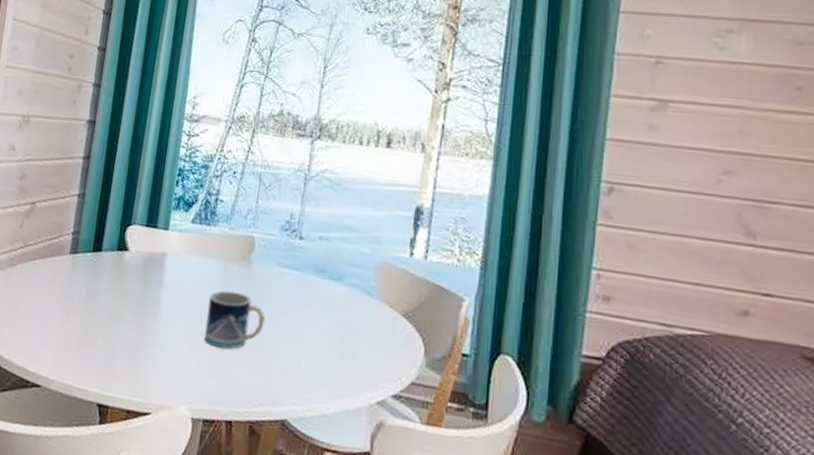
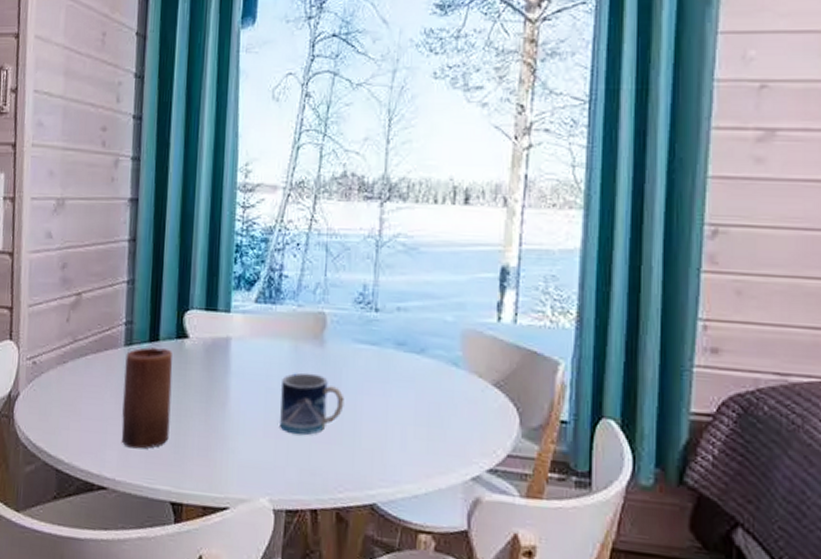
candle: none [58,256,113,352] -> present [121,347,173,449]

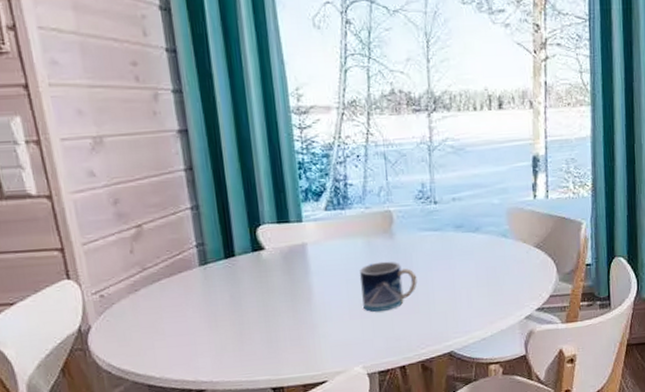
candle: present [121,347,173,449] -> none [202,262,260,352]

